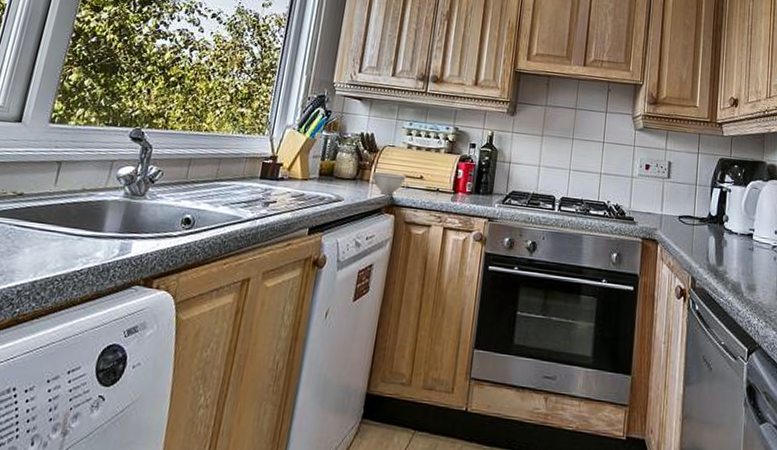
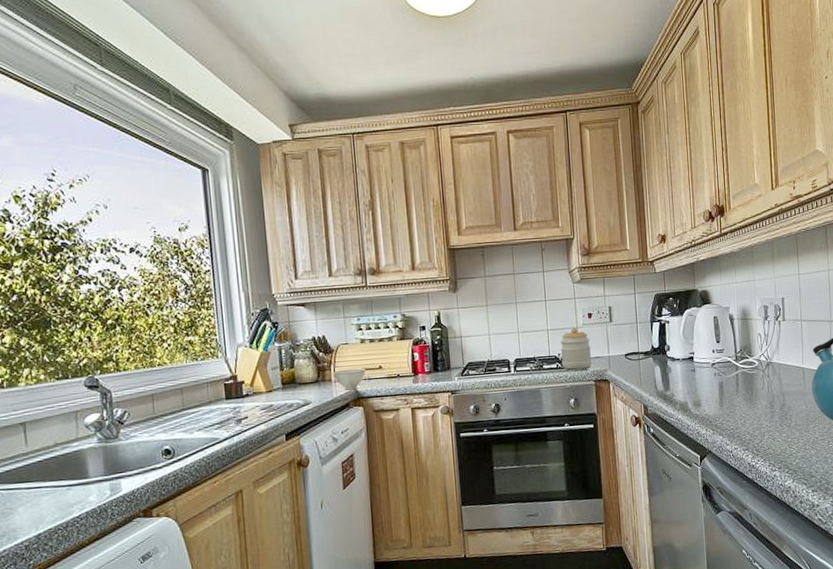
jar: none [609,176,644,223] -> present [560,327,592,370]

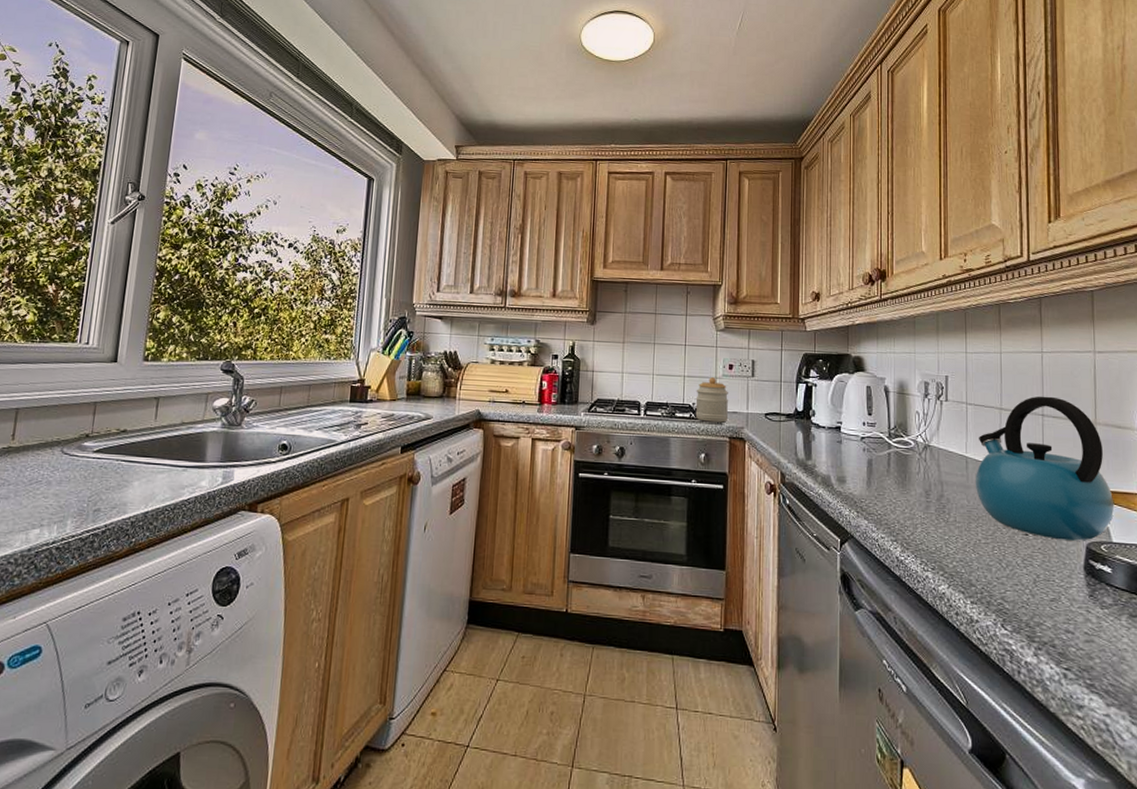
bowl: present [333,368,366,390] -> none [458,388,491,411]

